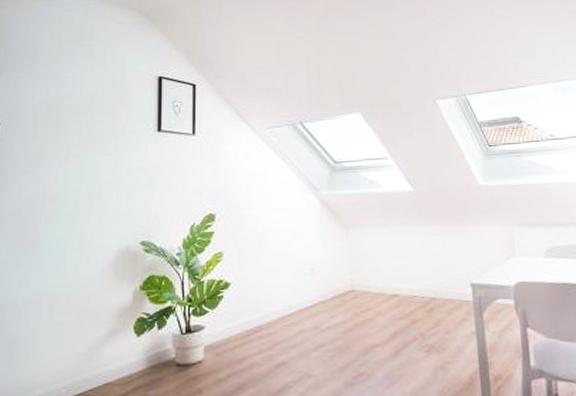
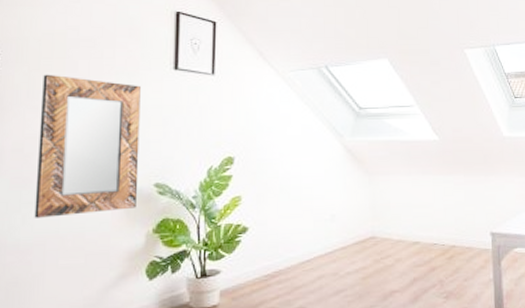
home mirror: none [31,140,127,278] -> present [34,74,141,218]

